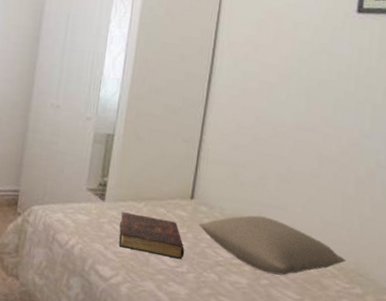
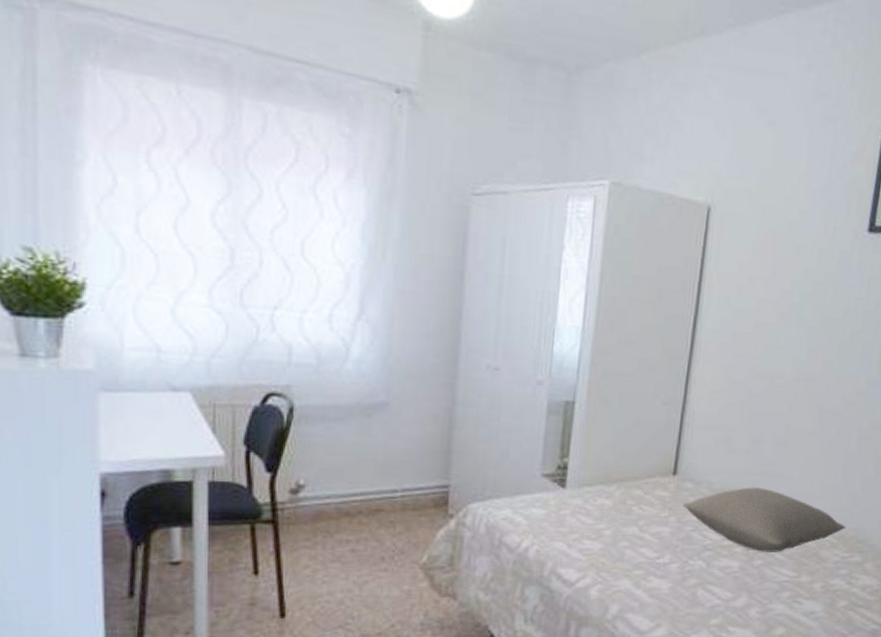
book: present [119,212,185,259] -> none [585,499,667,548]

